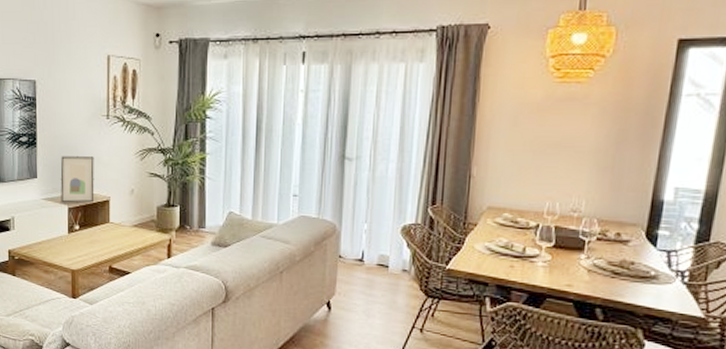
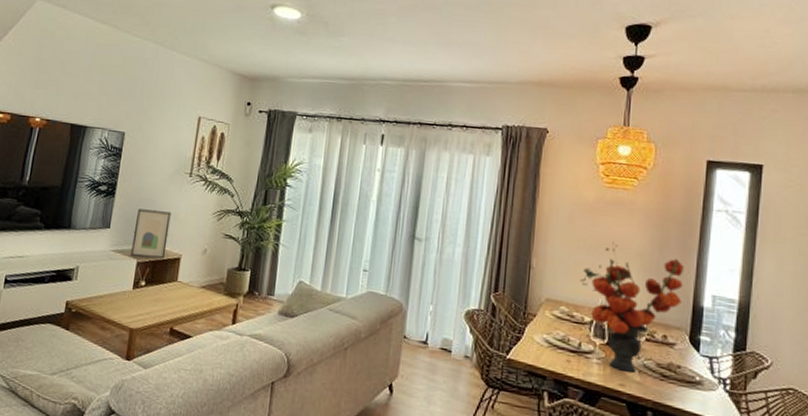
bouquet: none [525,141,644,274] -> present [579,241,684,373]

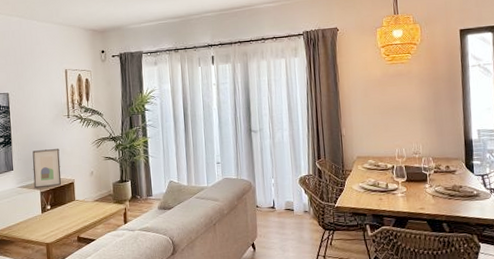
bouquet: present [579,241,684,373] -> none [379,104,456,199]

